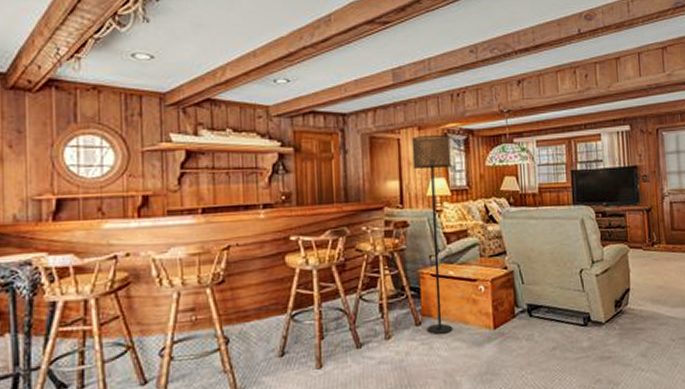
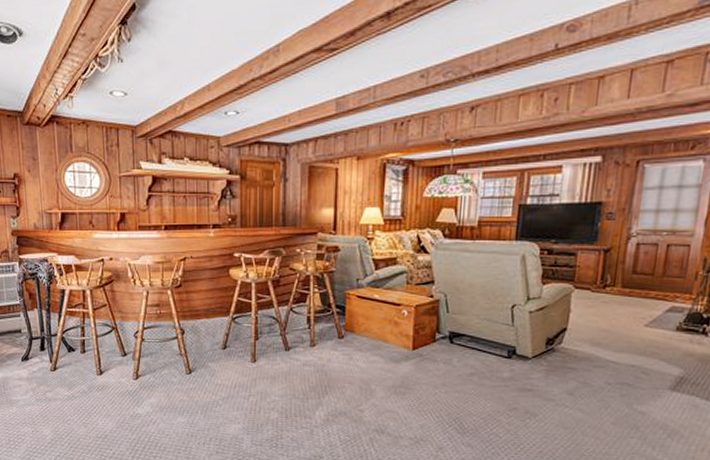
floor lamp: present [411,134,453,334] -> none [348,164,389,348]

